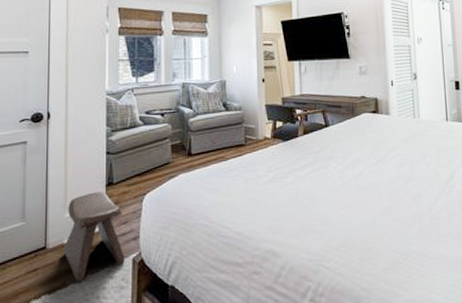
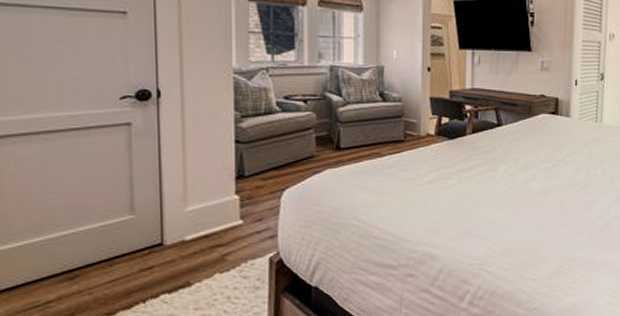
stool: present [63,191,125,282] -> none [185,185,260,282]

